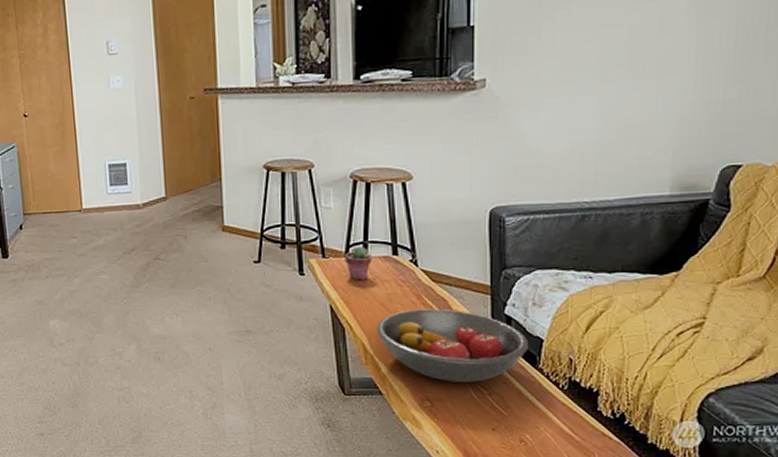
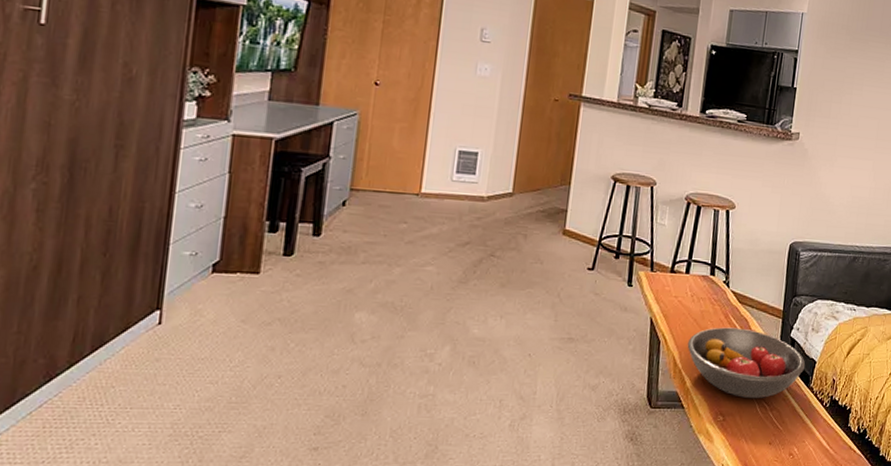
potted succulent: present [345,246,372,281] -> none [670,263,693,296]

